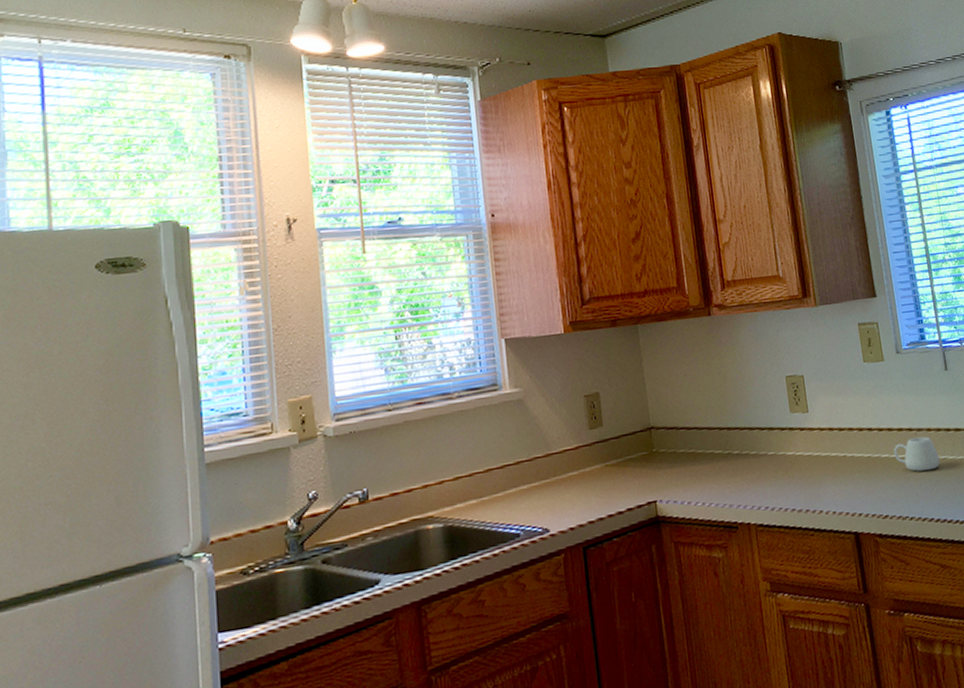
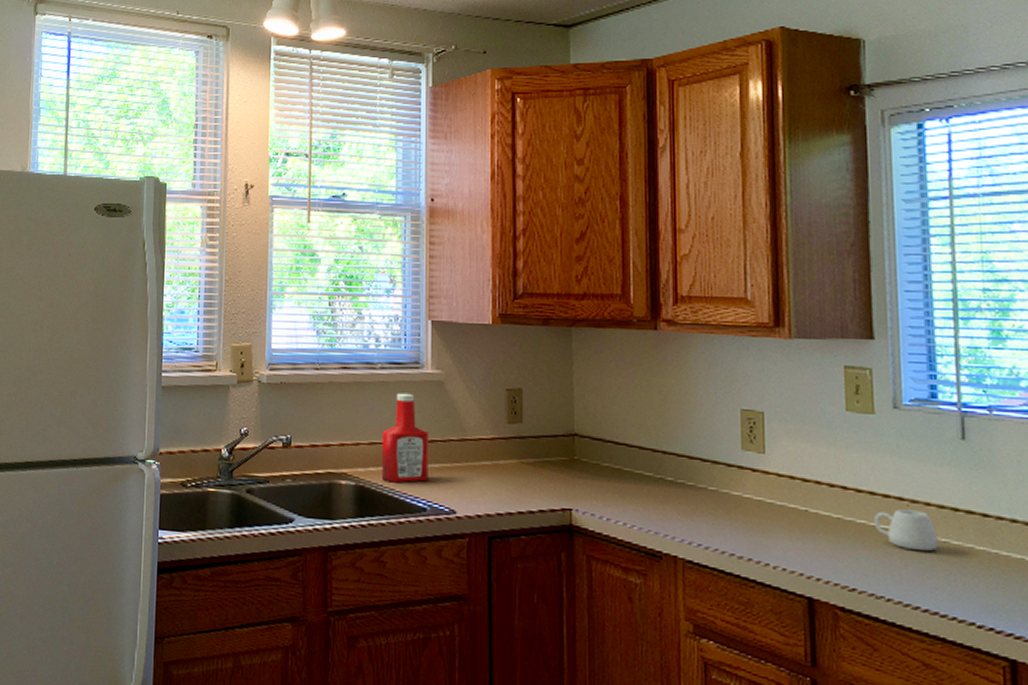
ketchup bottle: none [466,417,519,516] -> present [381,393,429,483]

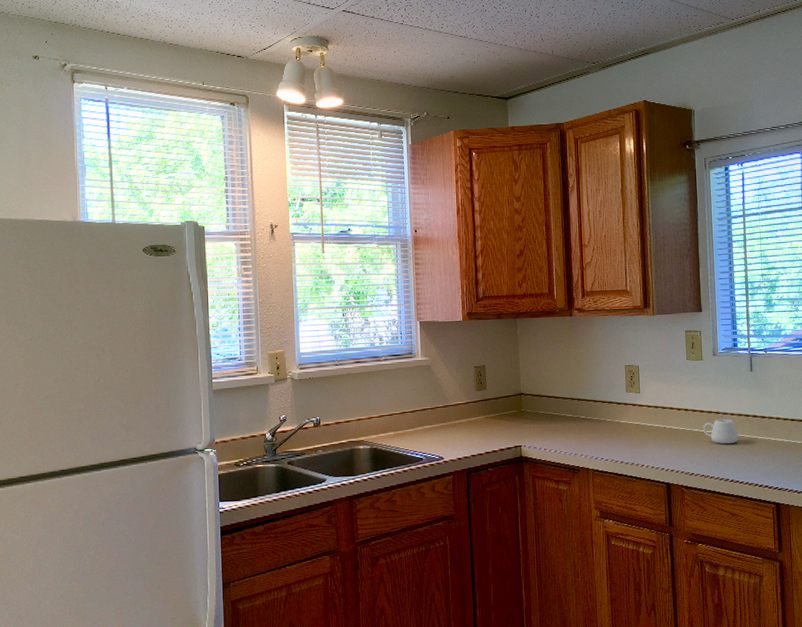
ketchup bottle: present [381,393,429,483] -> none [388,376,423,443]

